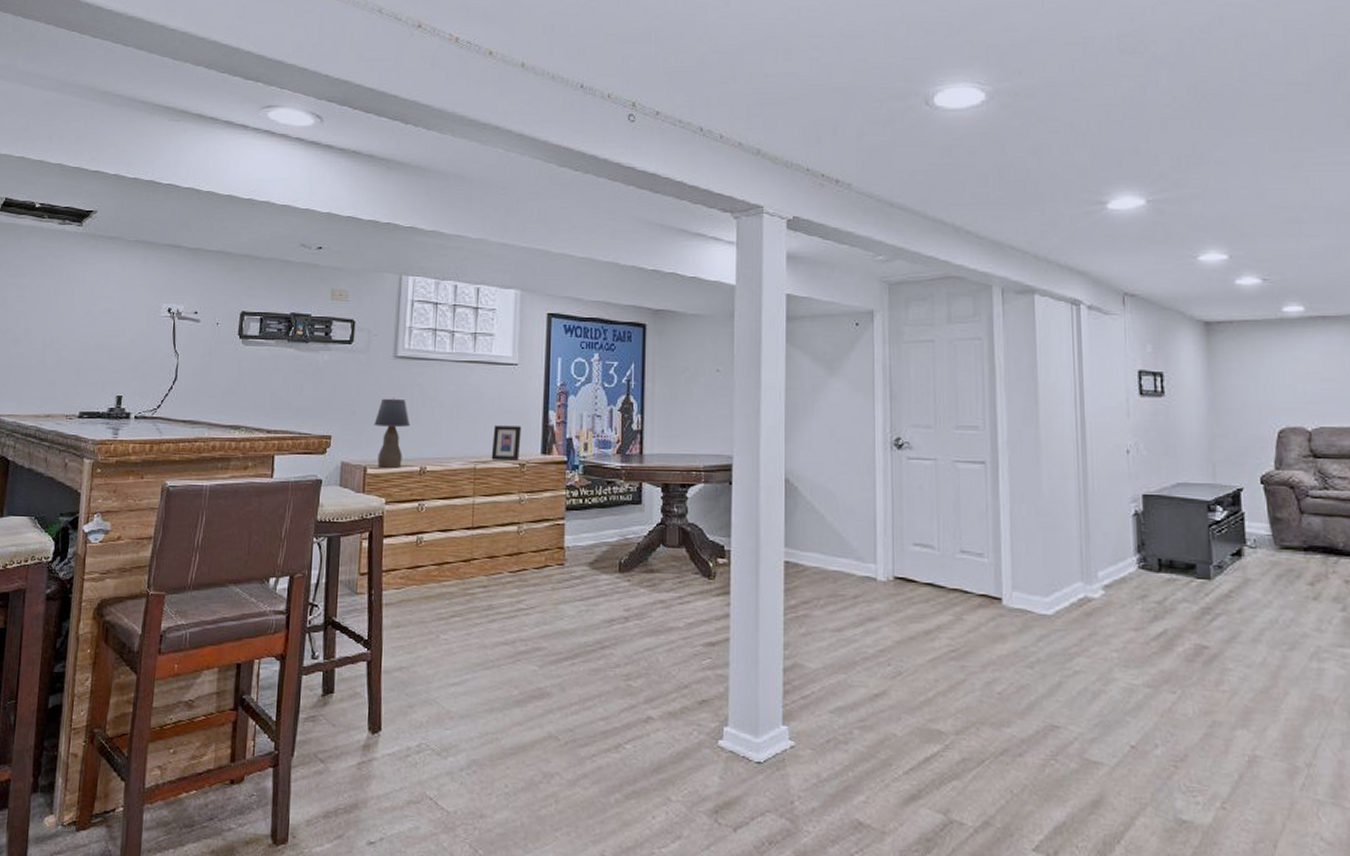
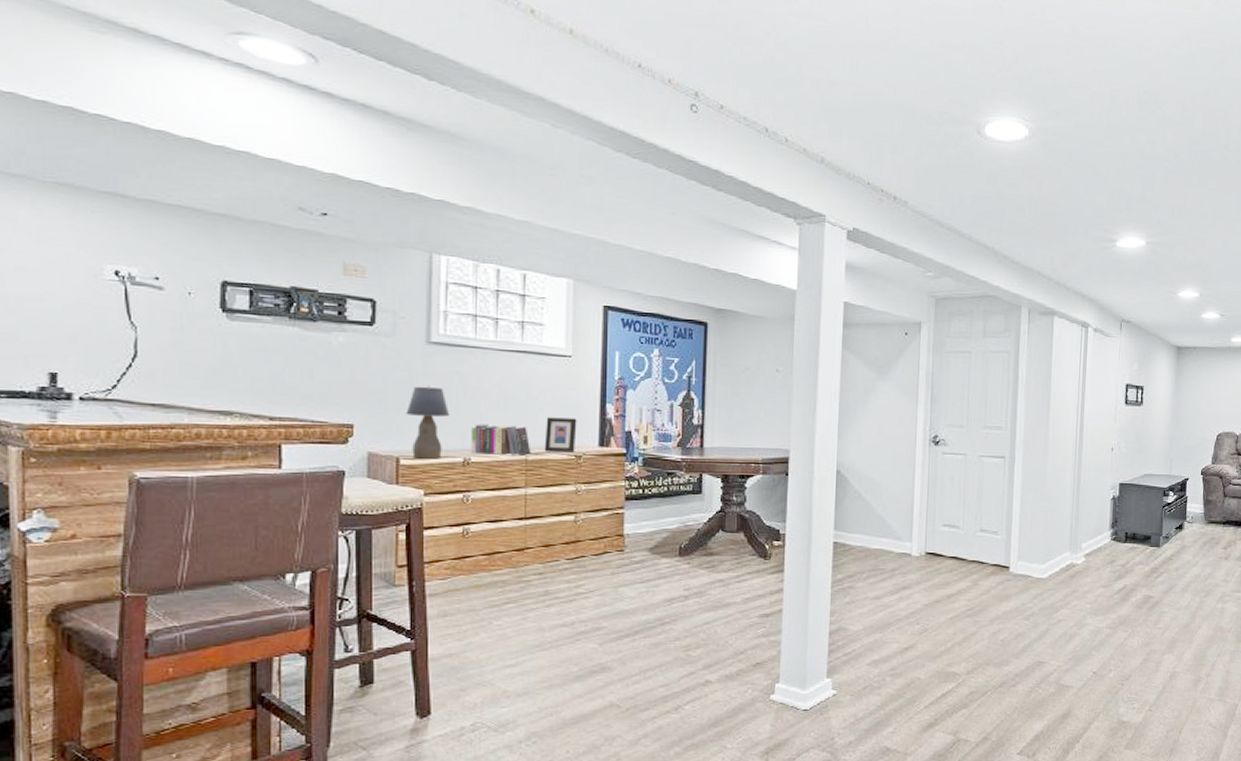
books: none [427,433,480,465] -> present [471,424,532,457]

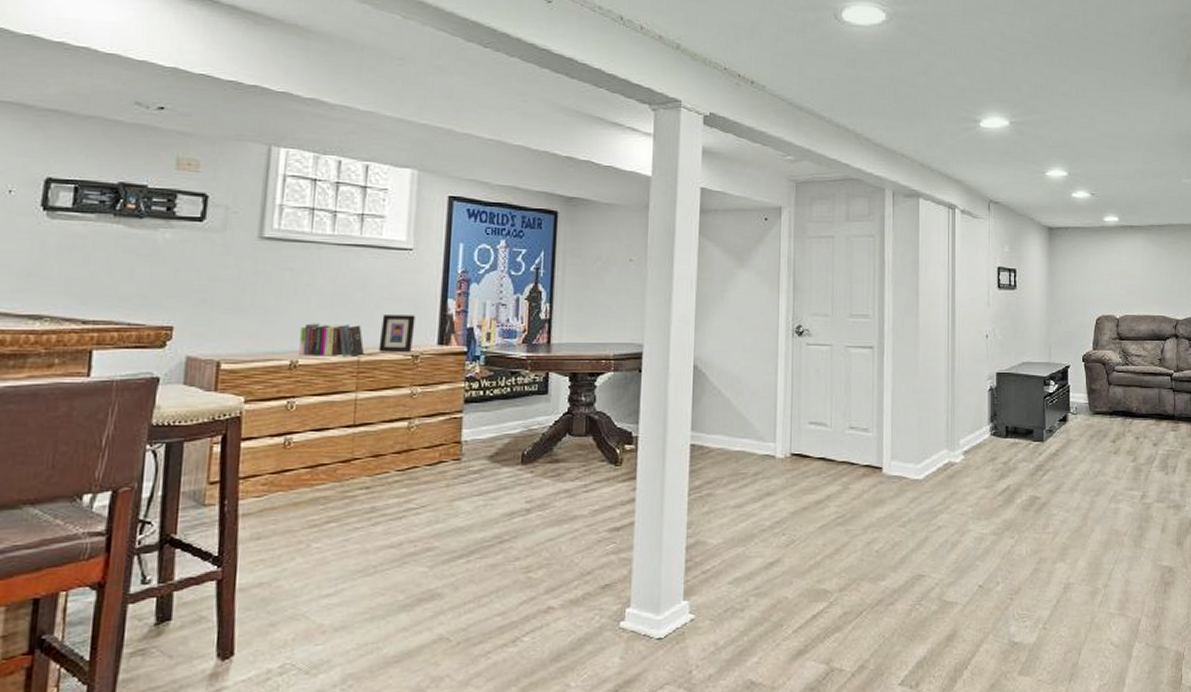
table lamp: present [406,386,450,459] -> none [231,284,279,362]

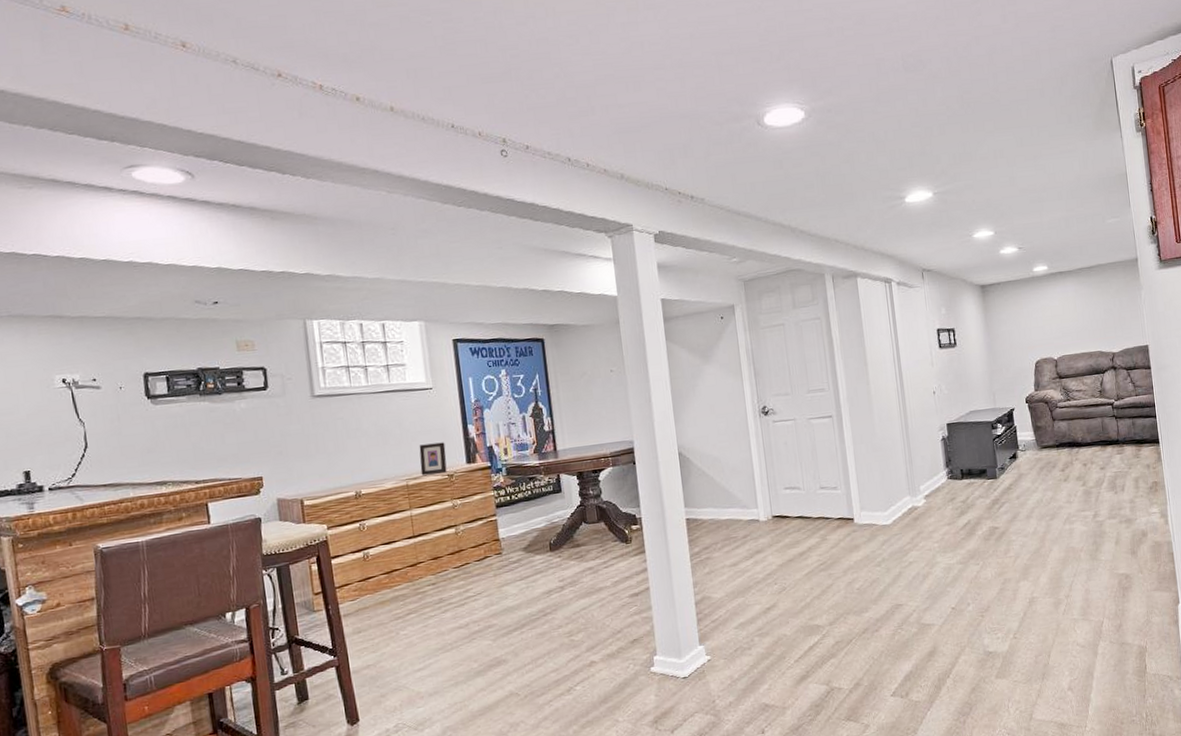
books: present [299,323,365,358] -> none [358,456,411,487]

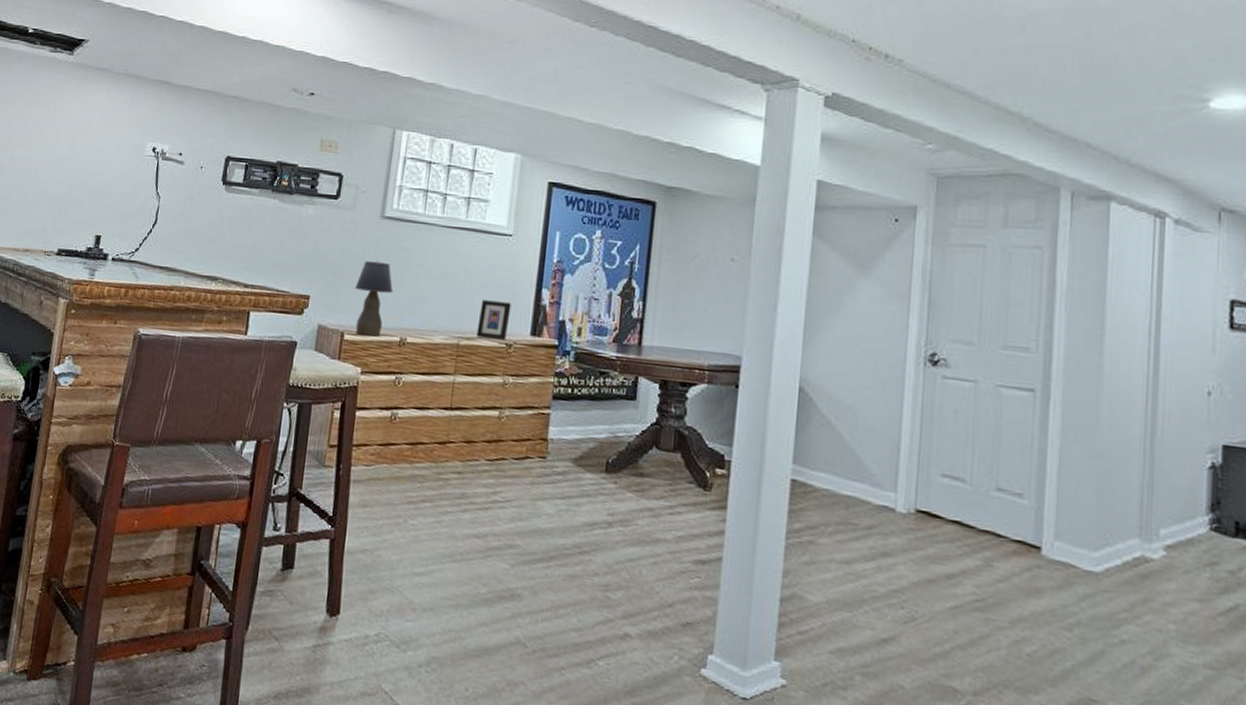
table lamp: none [303,434,339,498] -> present [355,261,393,337]

